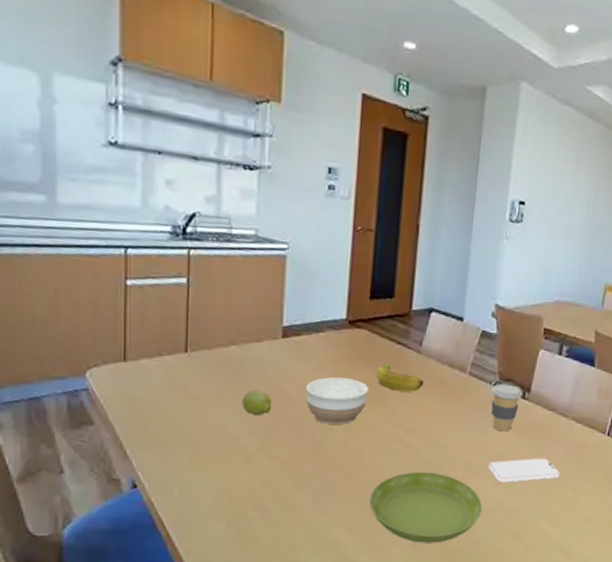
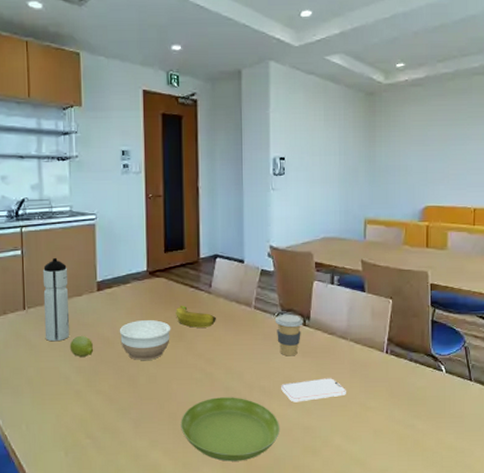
water bottle: none [211,292,247,394] -> present [42,258,70,342]

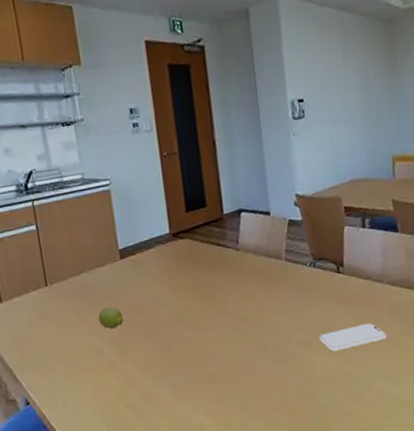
water bottle: present [42,258,70,342] -> none [60,229,97,316]
bowl: present [119,320,171,361] -> none [147,283,201,326]
banana: present [176,305,216,328] -> none [204,265,247,287]
saucer: present [181,397,280,462] -> none [220,352,322,417]
coffee cup: present [275,314,303,356] -> none [308,263,337,306]

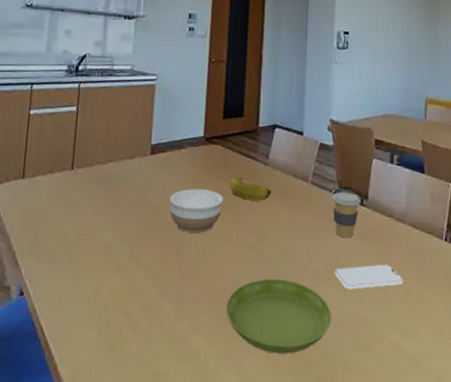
fruit: present [98,306,124,329] -> none [115,201,141,226]
bowl: none [147,283,201,326] -> present [169,189,224,234]
banana: none [204,265,247,287] -> present [230,175,271,201]
saucer: none [220,352,322,417] -> present [226,279,332,354]
coffee cup: none [308,263,337,306] -> present [332,192,361,238]

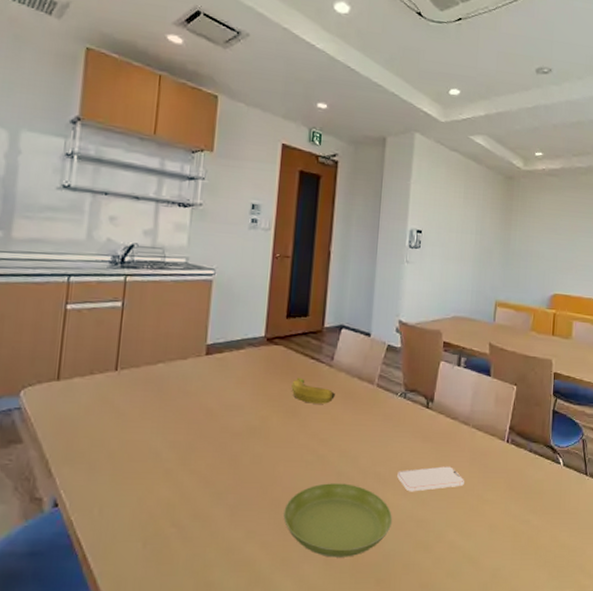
bowl: present [169,189,224,234] -> none [225,391,285,438]
coffee cup: present [332,192,361,238] -> none [398,395,427,441]

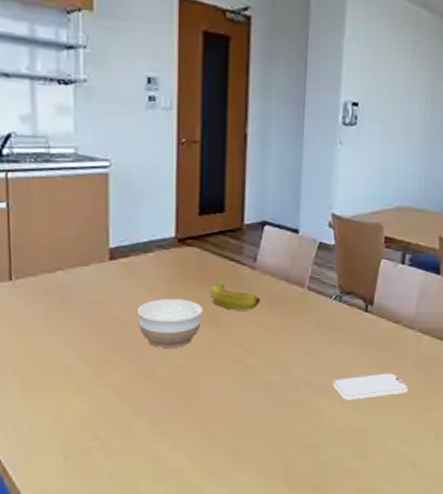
bowl: none [225,391,285,438] -> present [136,299,203,349]
saucer: present [283,483,393,558] -> none [210,393,329,467]

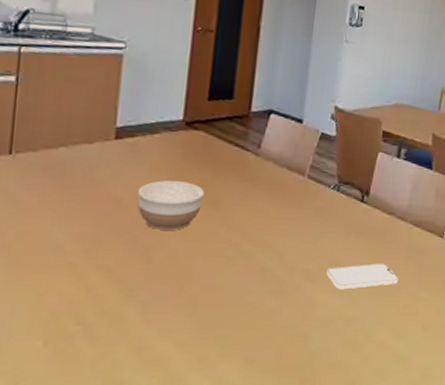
banana: present [210,282,260,310] -> none [212,166,261,196]

